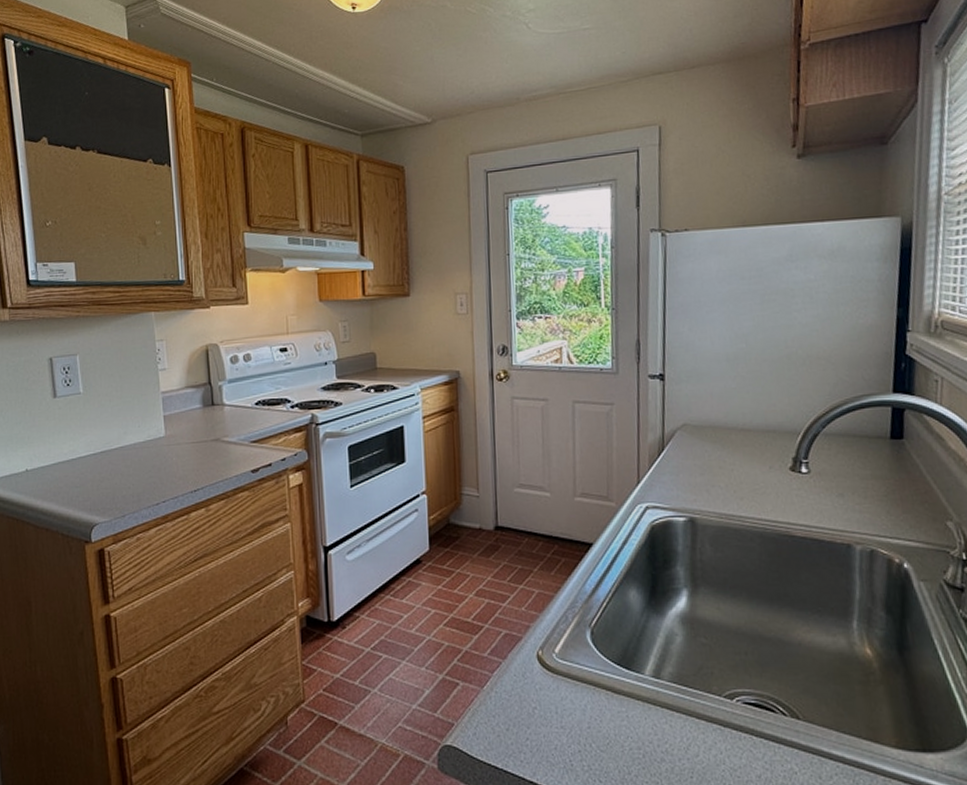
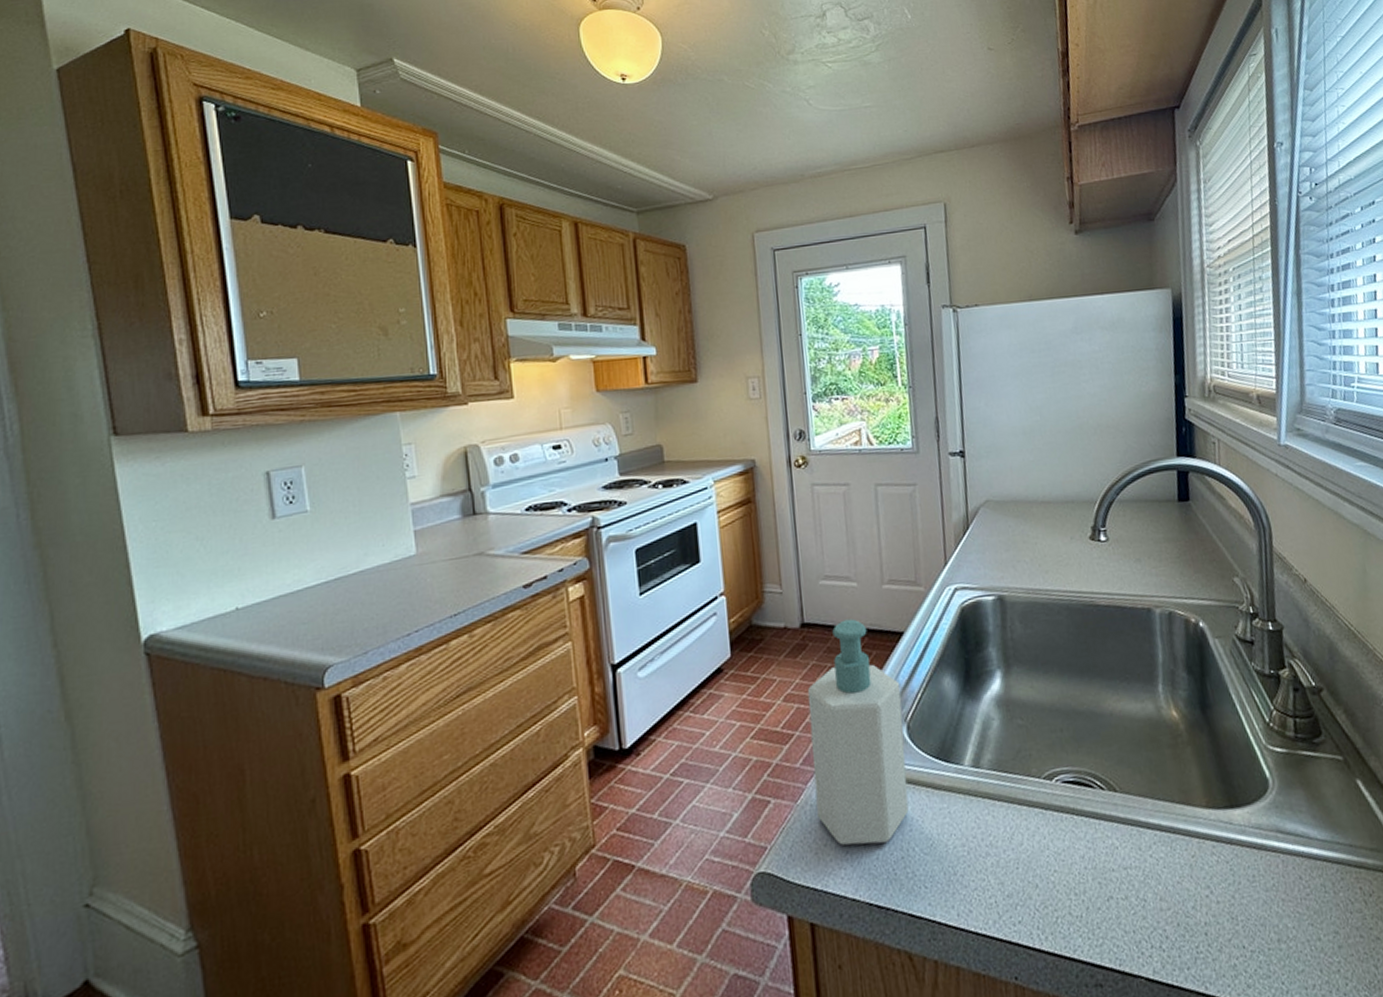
soap bottle: none [497,526,588,735] -> present [807,619,909,846]

